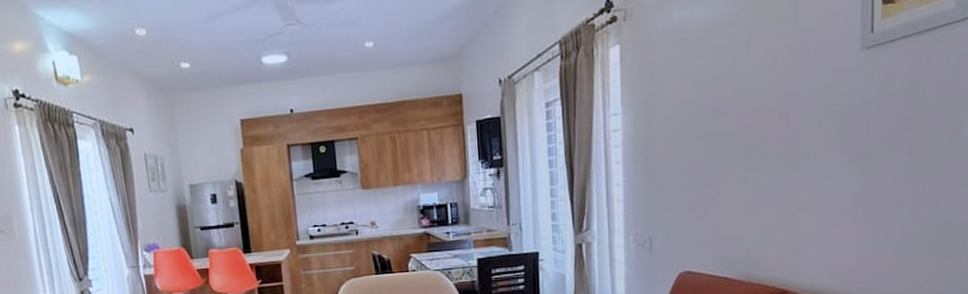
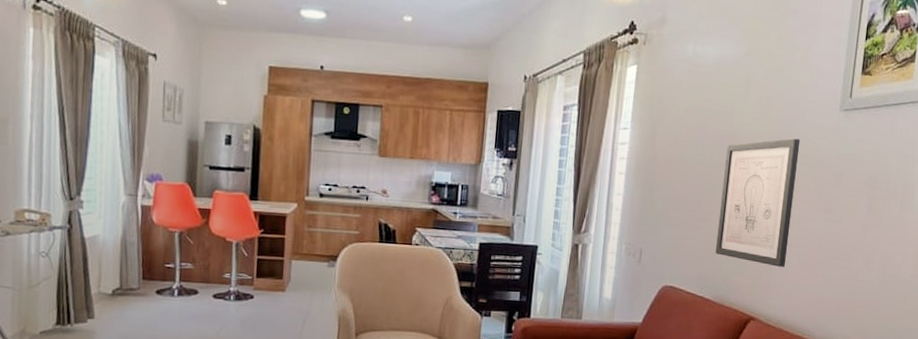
wall art: none [733,90,818,233] -> present [715,138,801,267]

